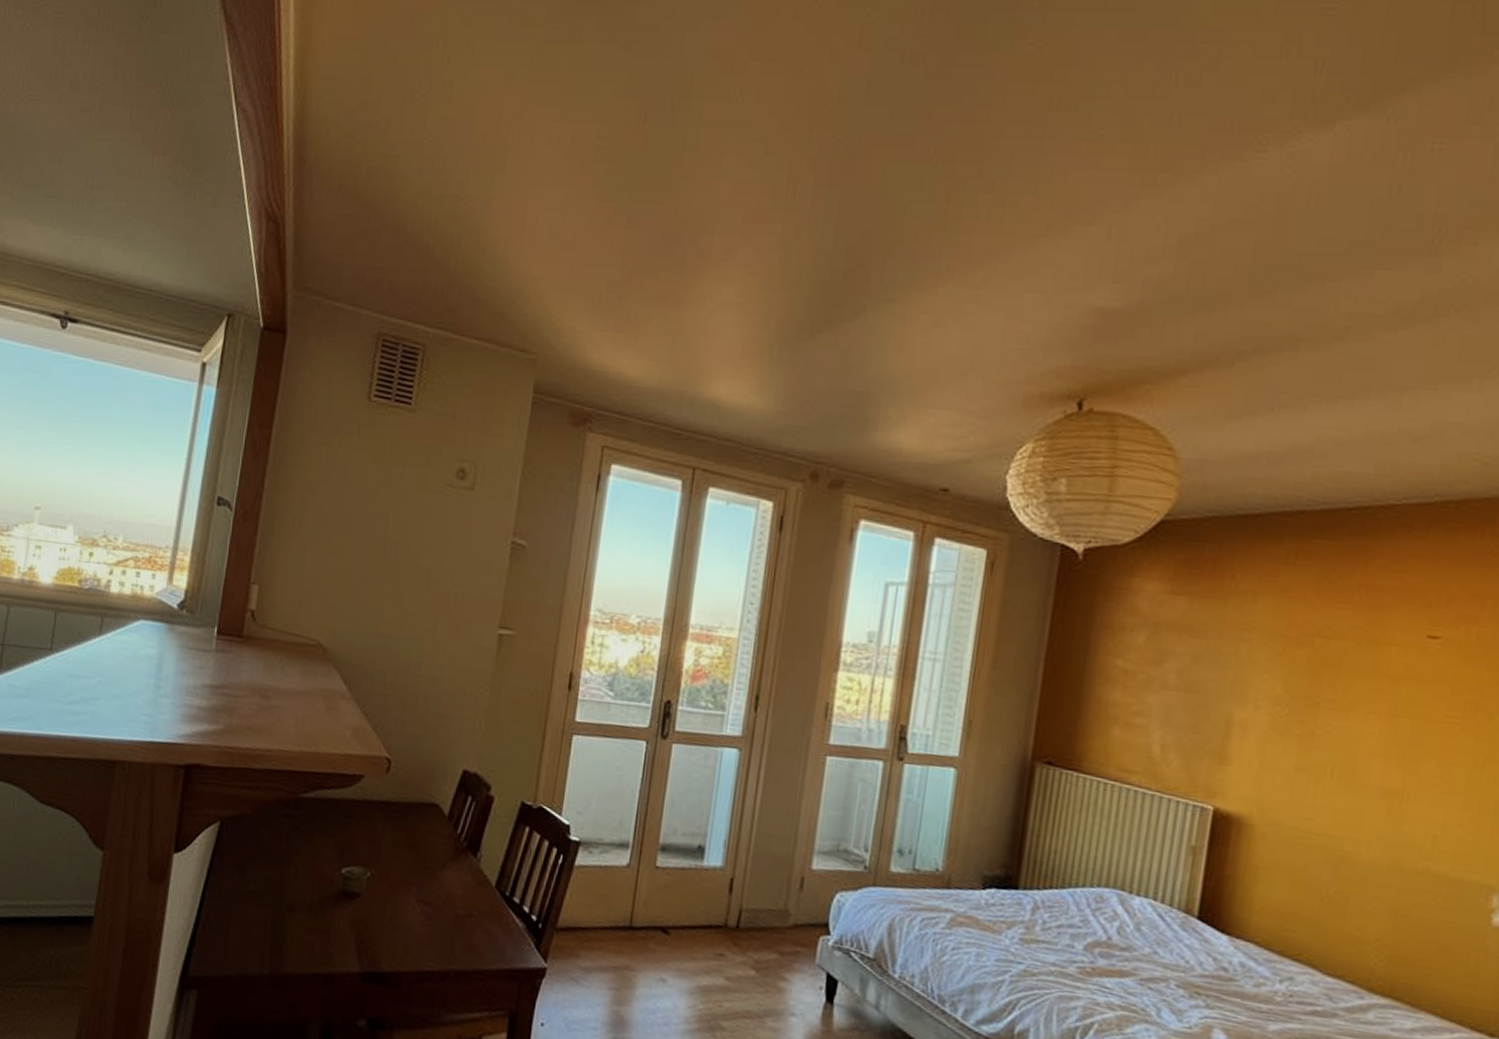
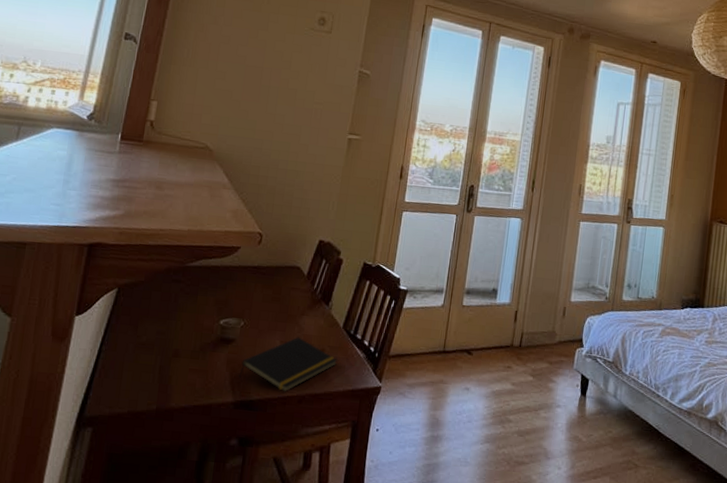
notepad: none [366,895,490,966] -> present [239,337,338,392]

